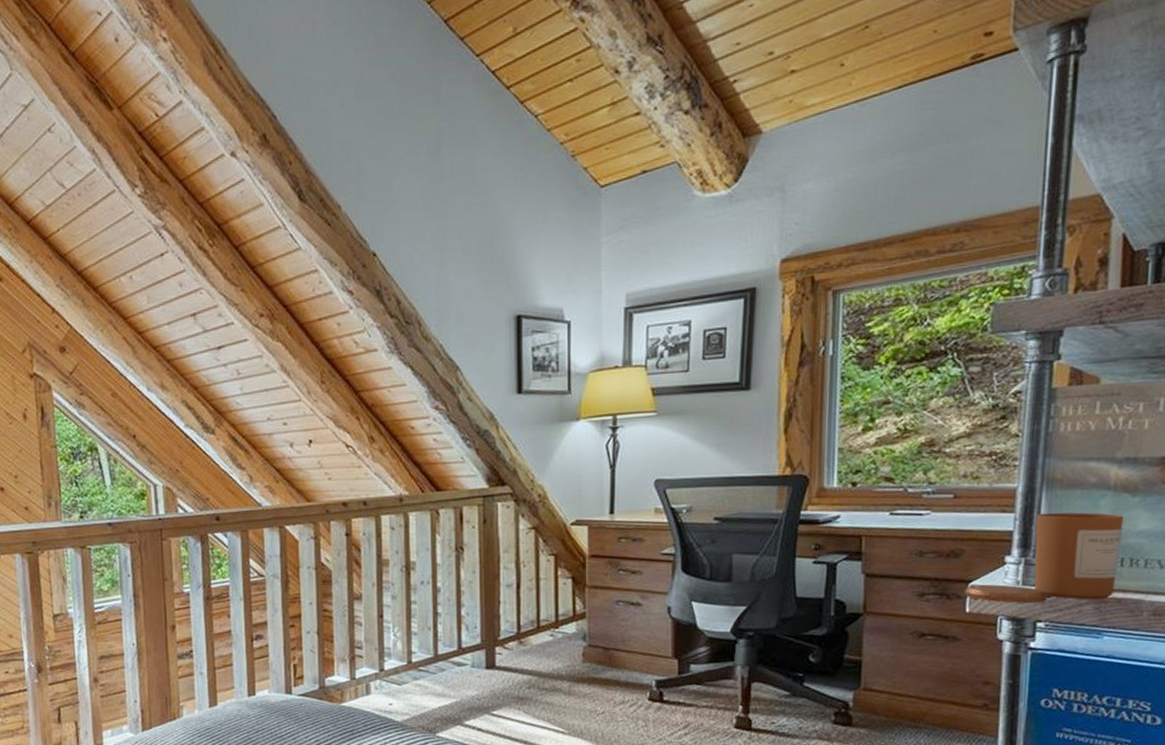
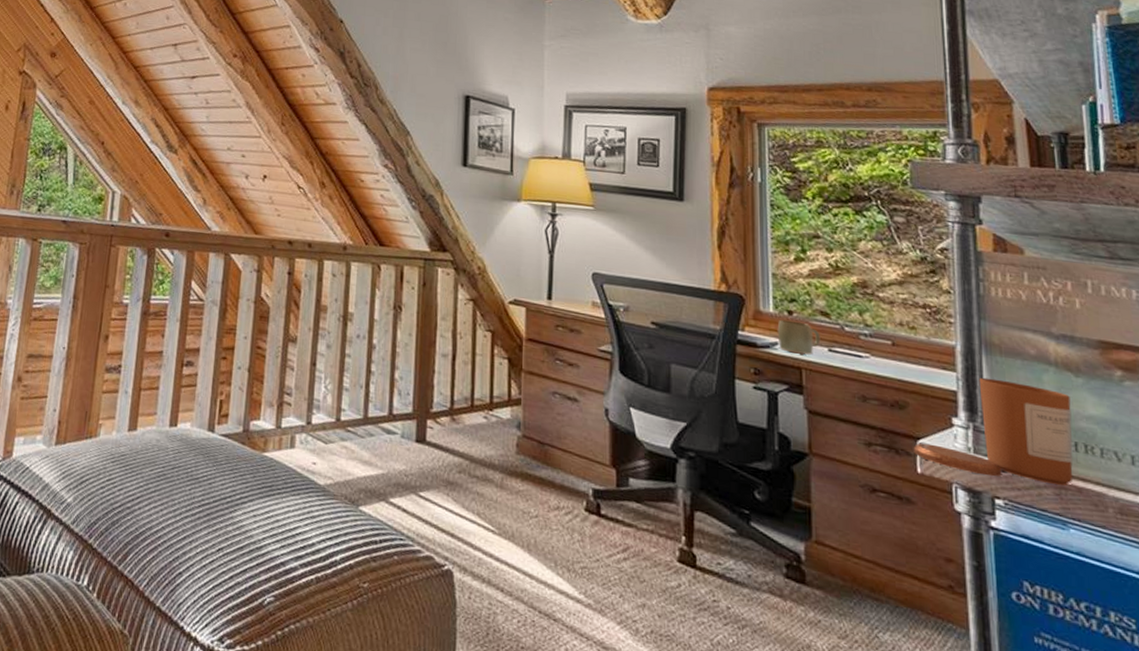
mug: none [840,491,883,523] -> present [777,319,821,355]

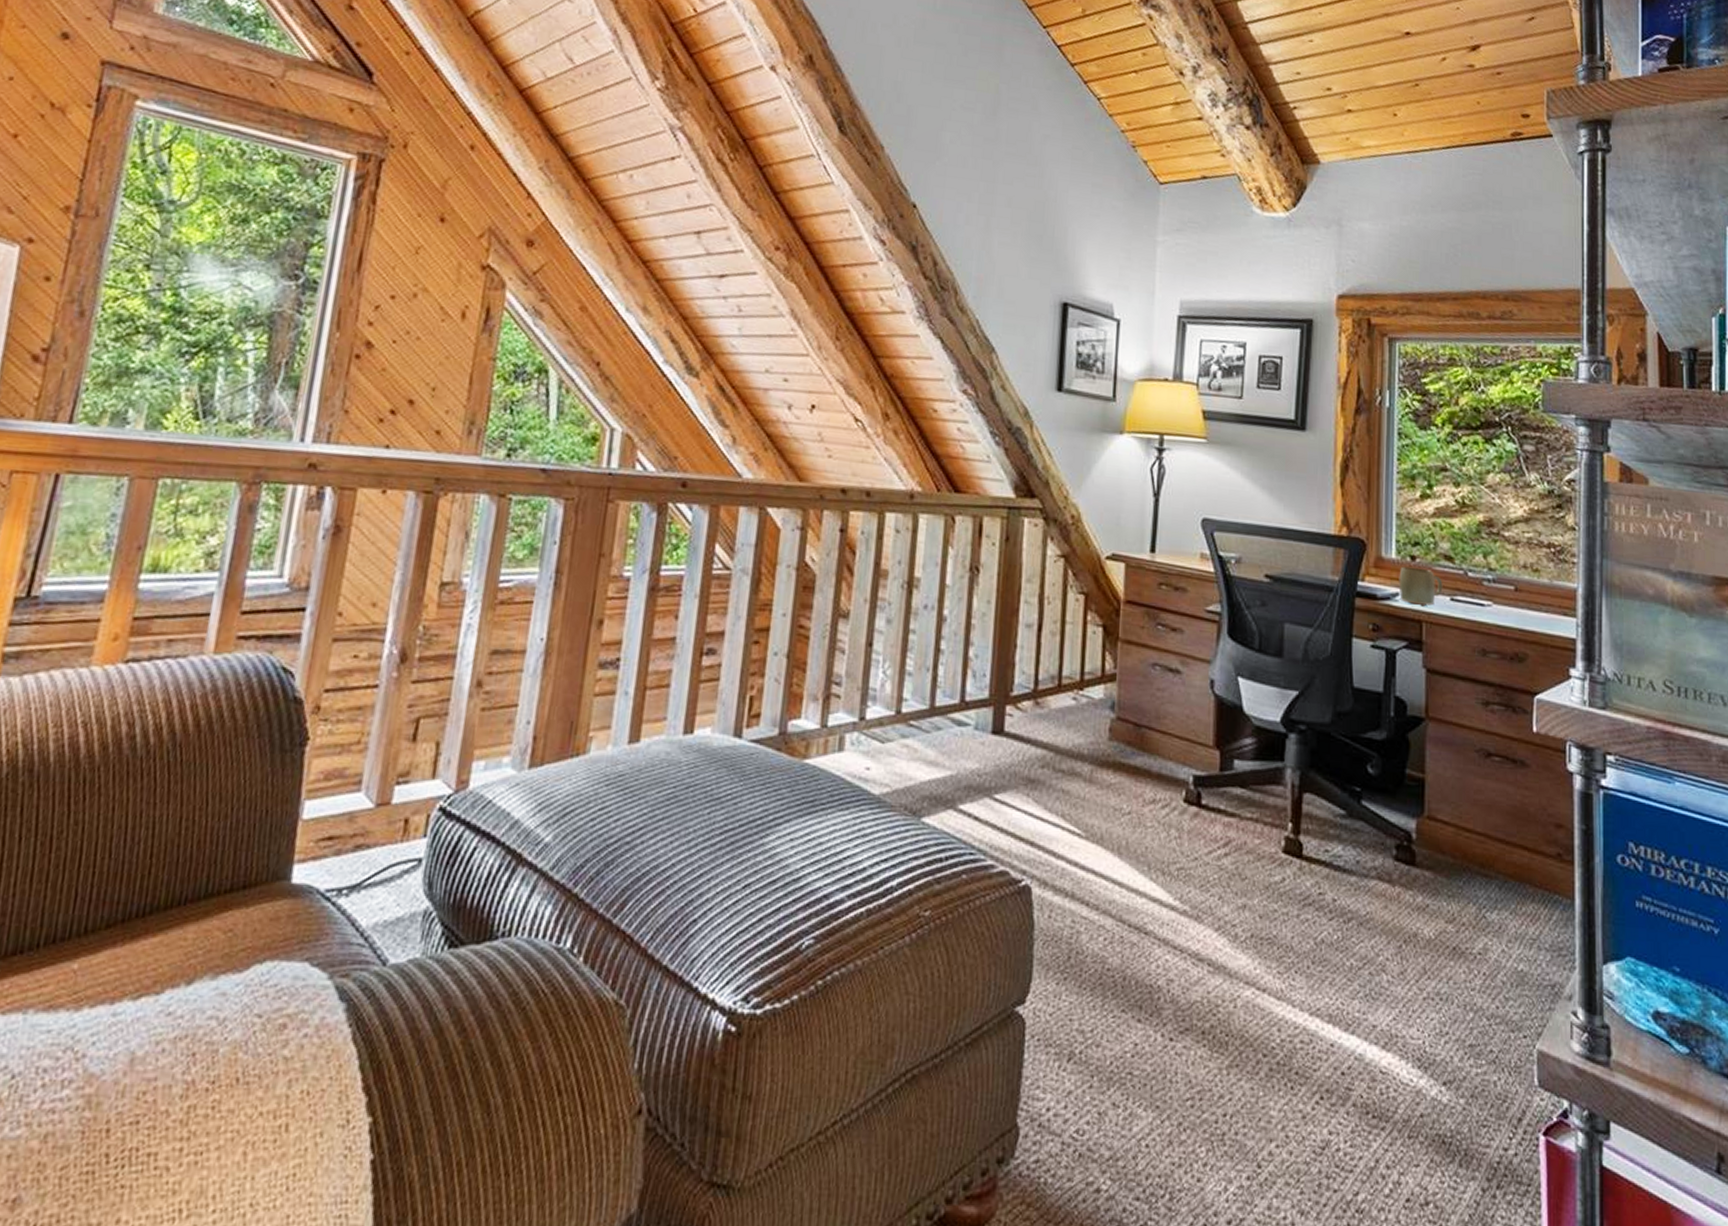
candle: present [913,377,1073,486] -> none [1530,622,1684,735]

